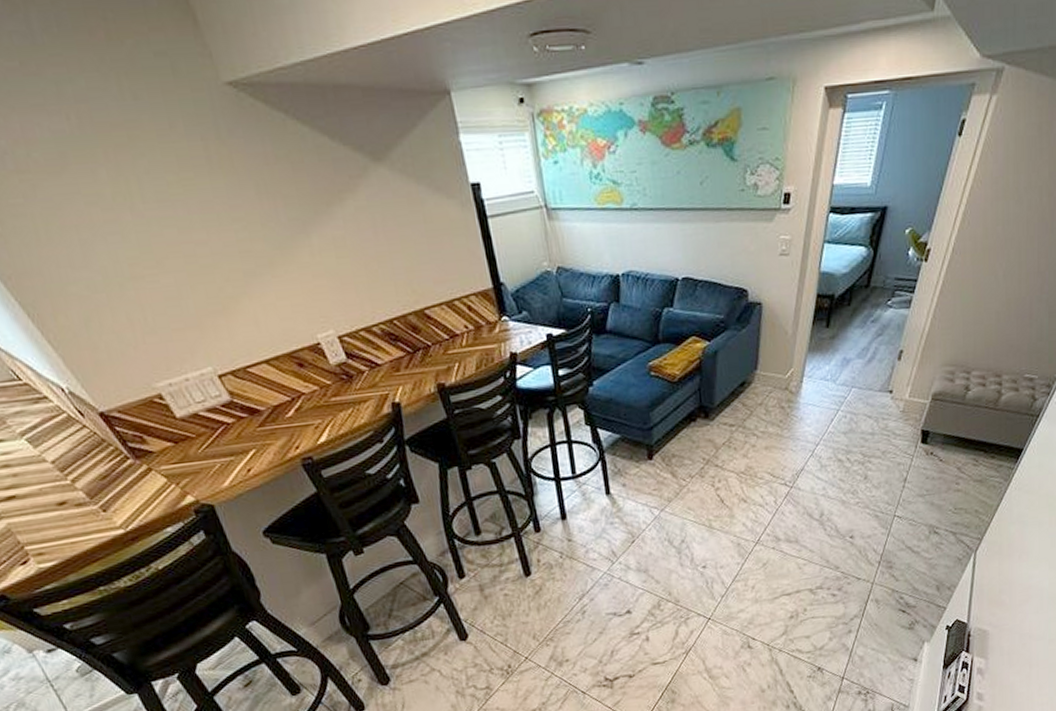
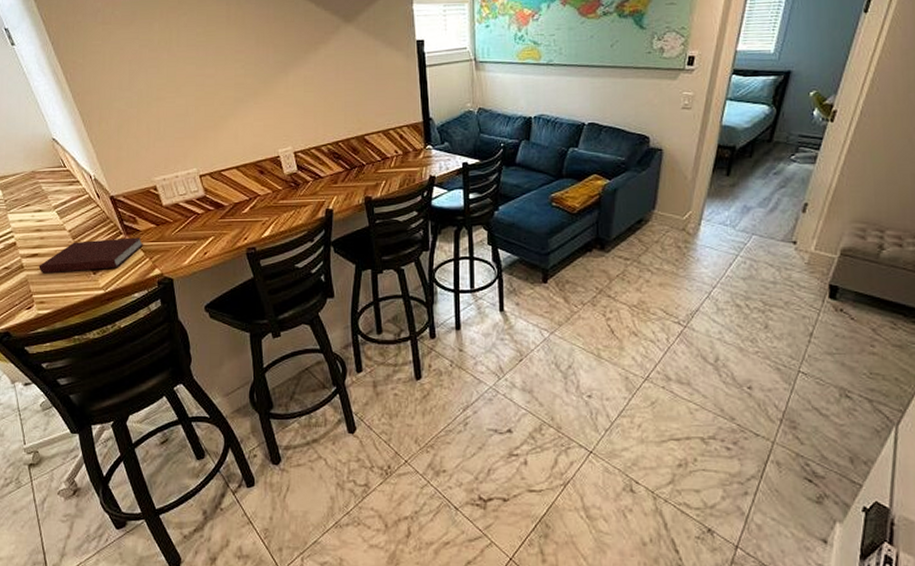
notebook: none [21,460,164,520] -> present [38,237,144,274]

